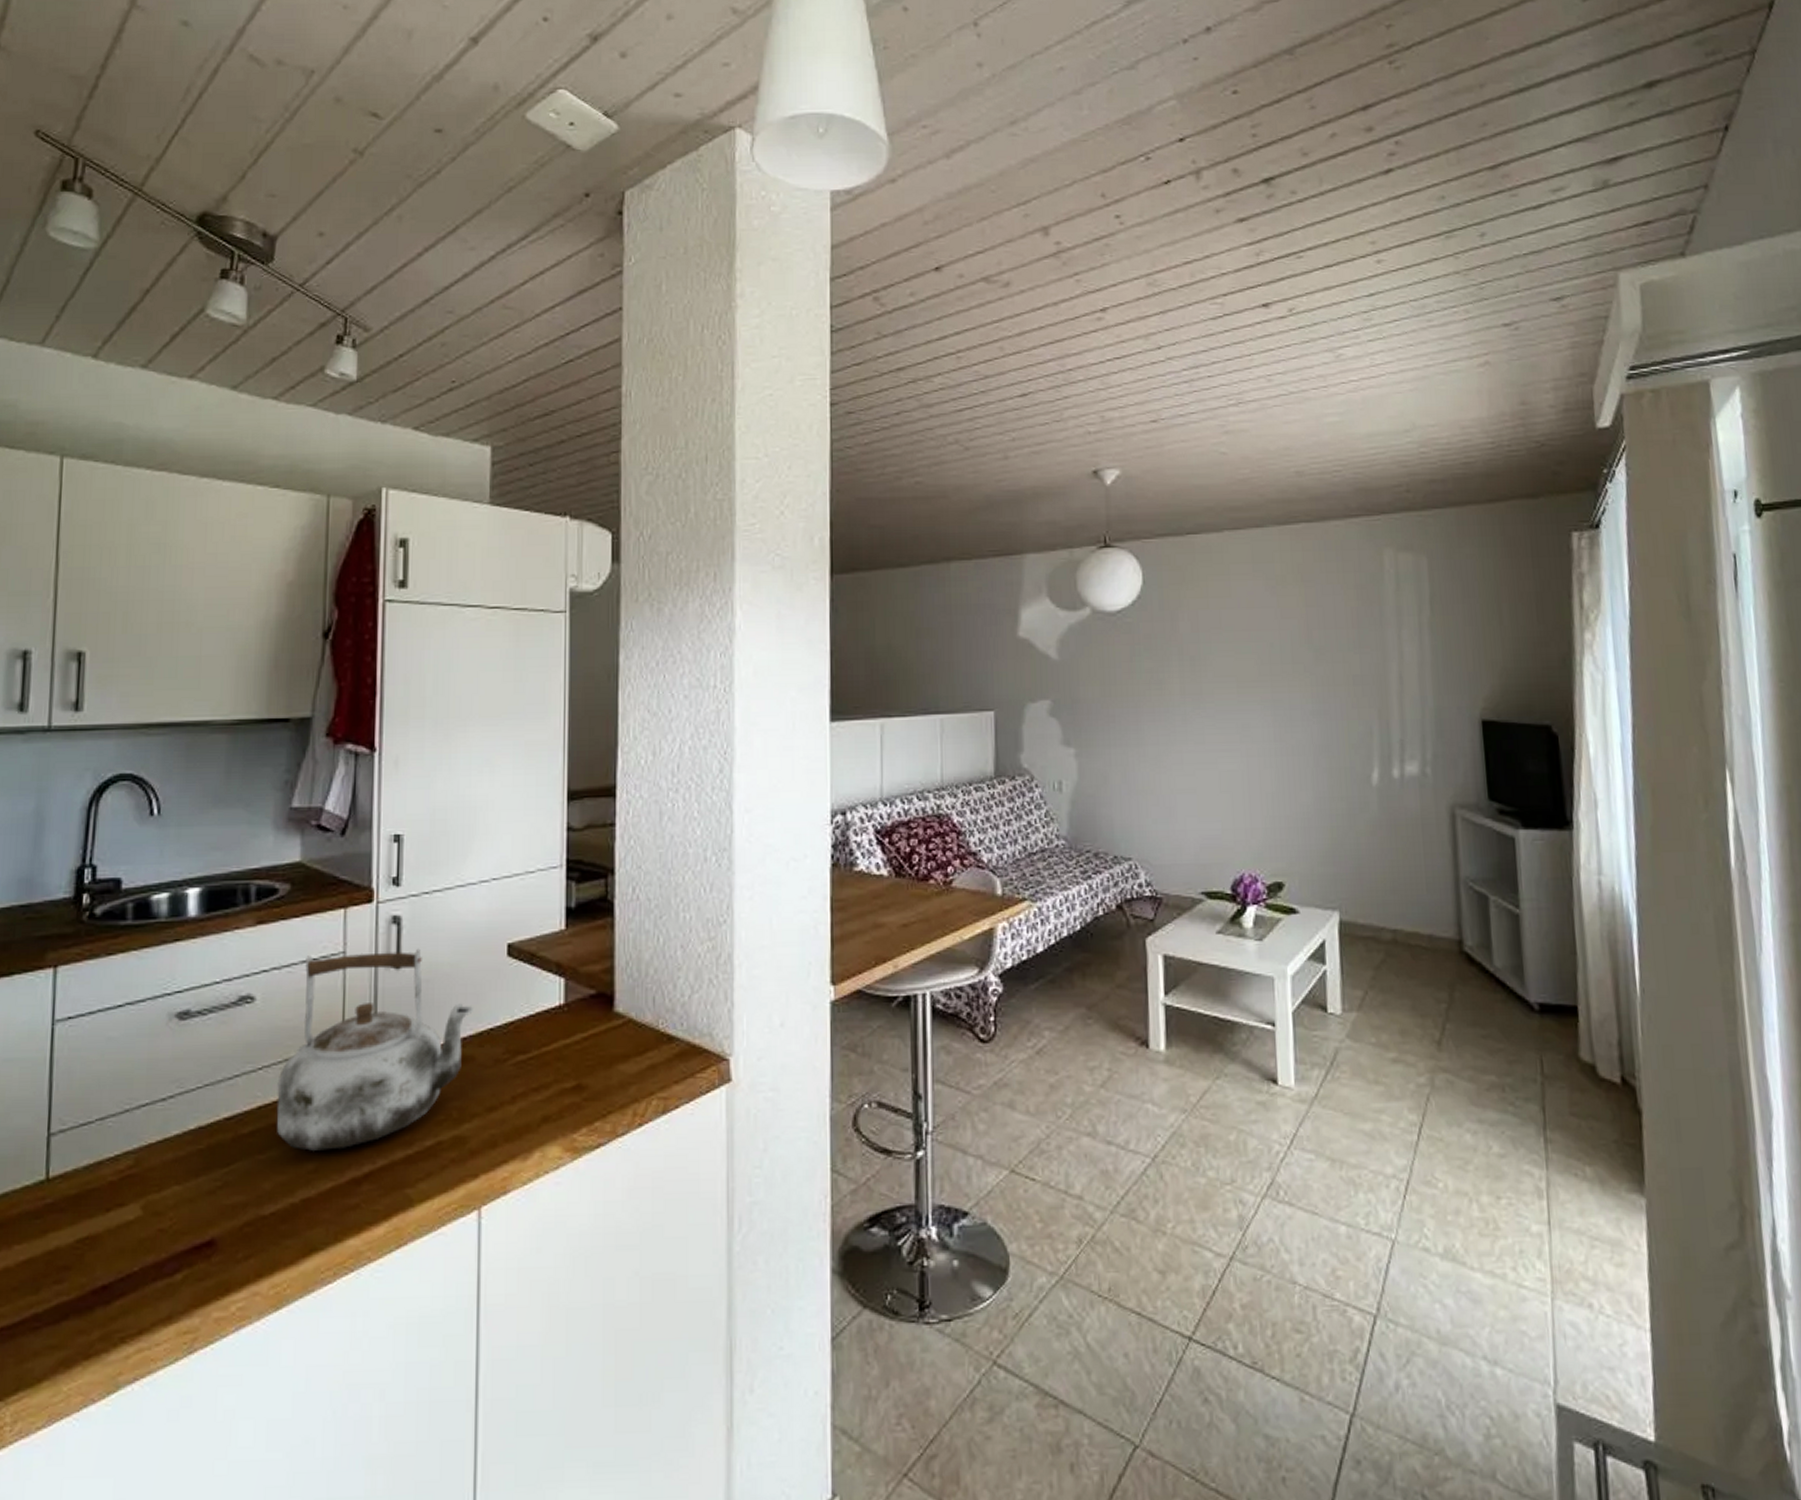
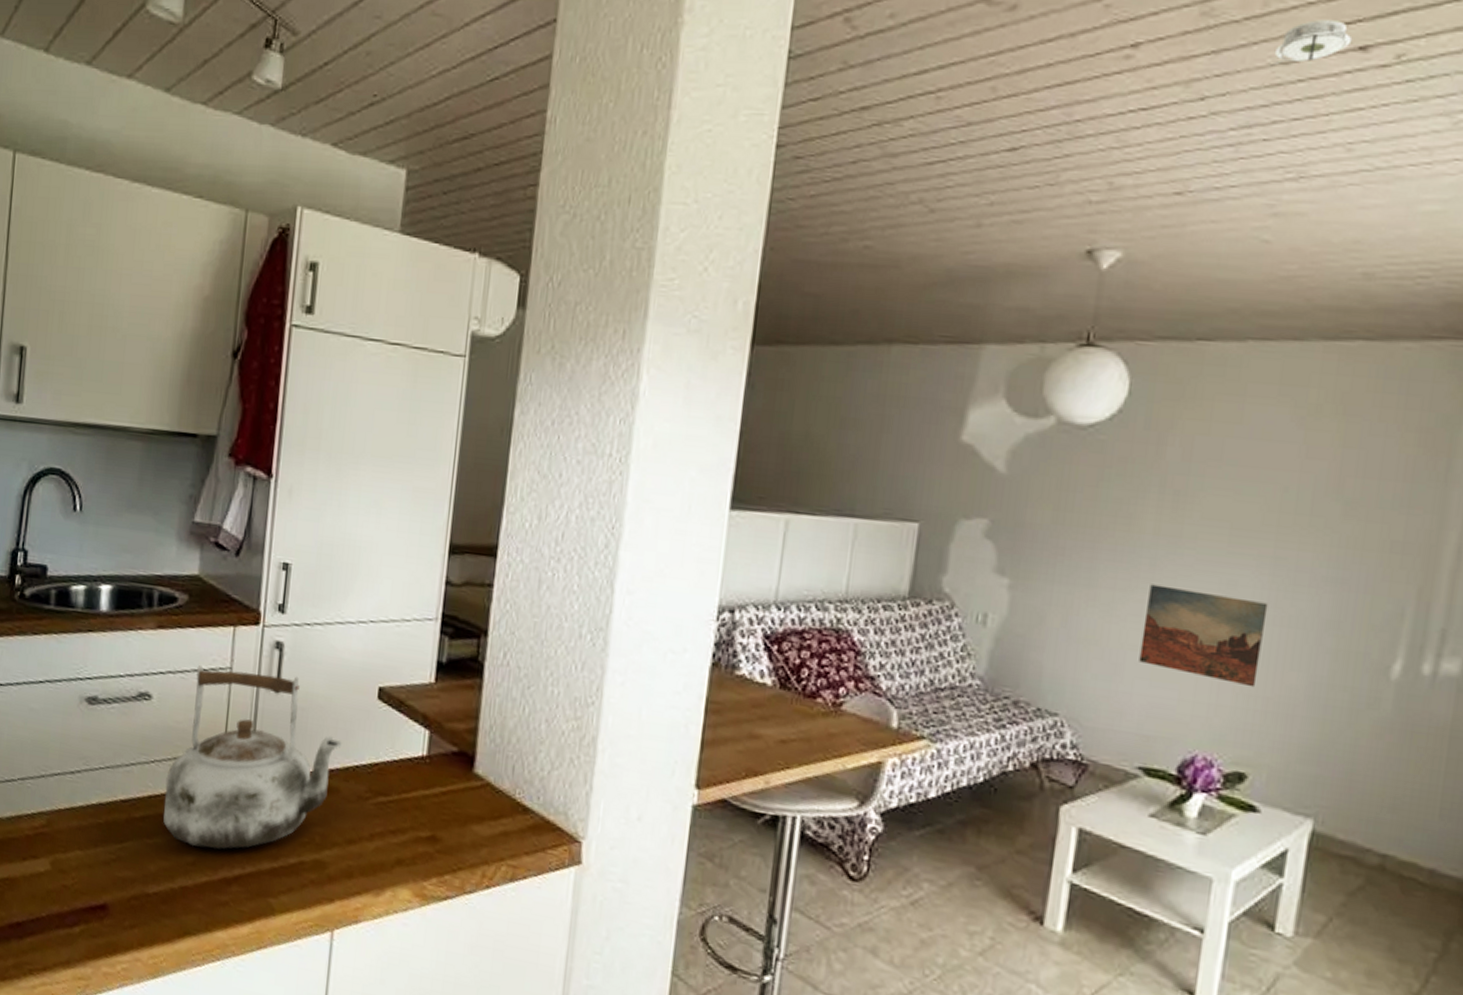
wall art: none [1185,736,1278,810] -> present [1139,584,1268,688]
smoke detector: none [1203,286,1257,321] -> present [1270,20,1353,66]

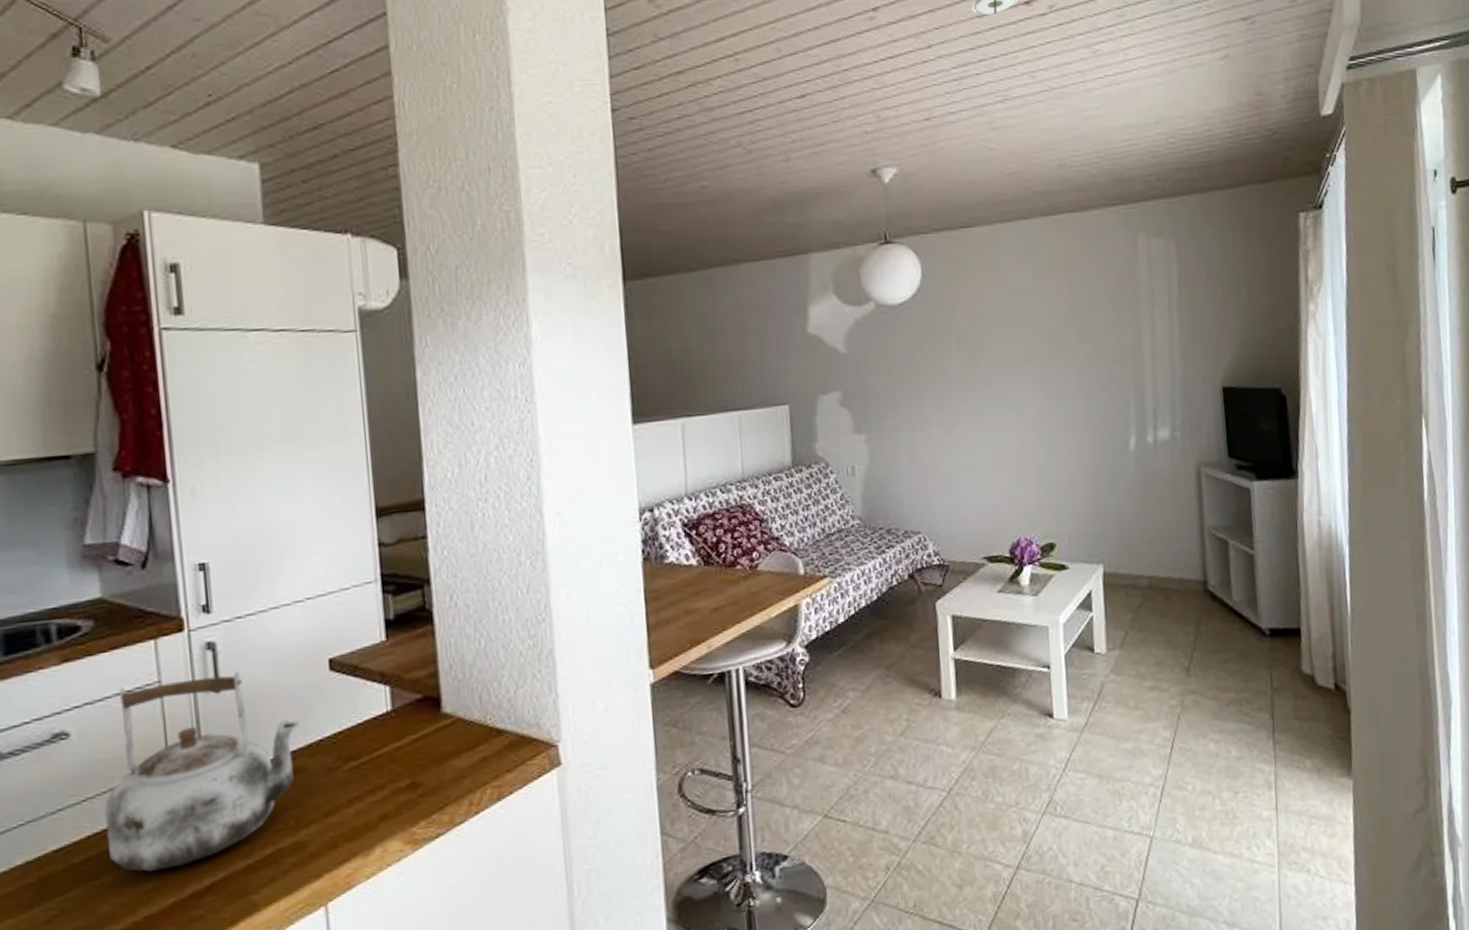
wall art: present [1139,584,1268,688] -> none [965,414,1048,479]

